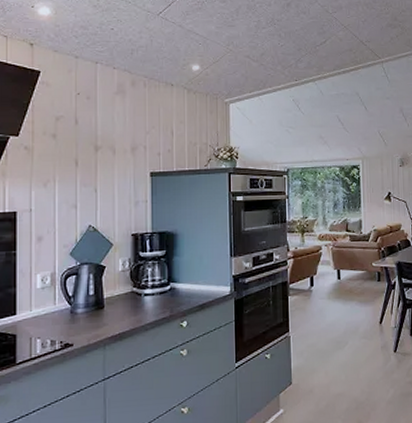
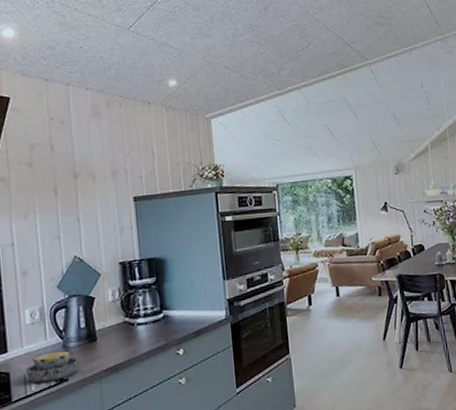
bowl: none [32,315,86,347] -> present [25,349,80,383]

